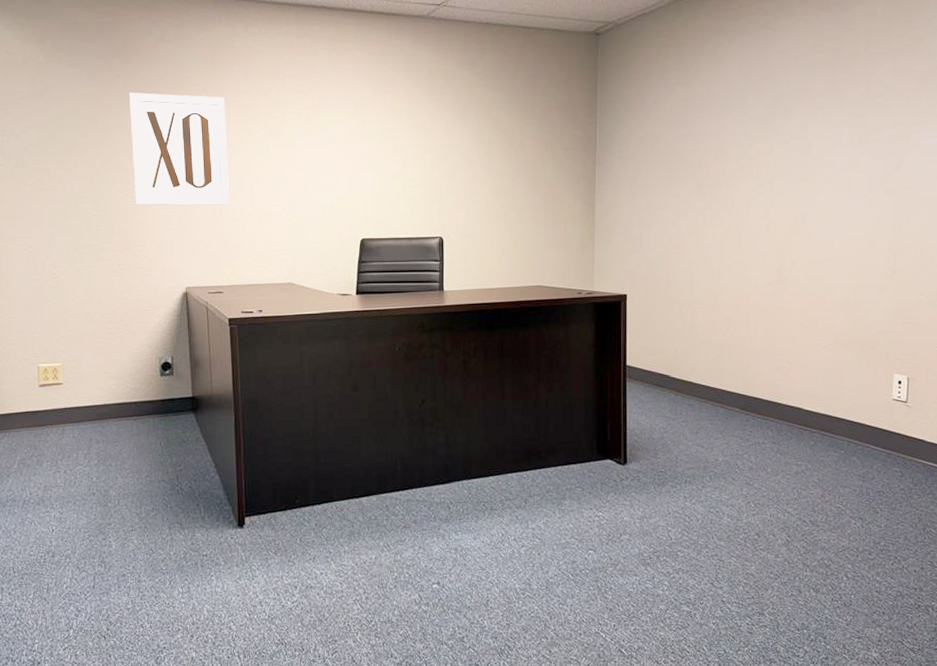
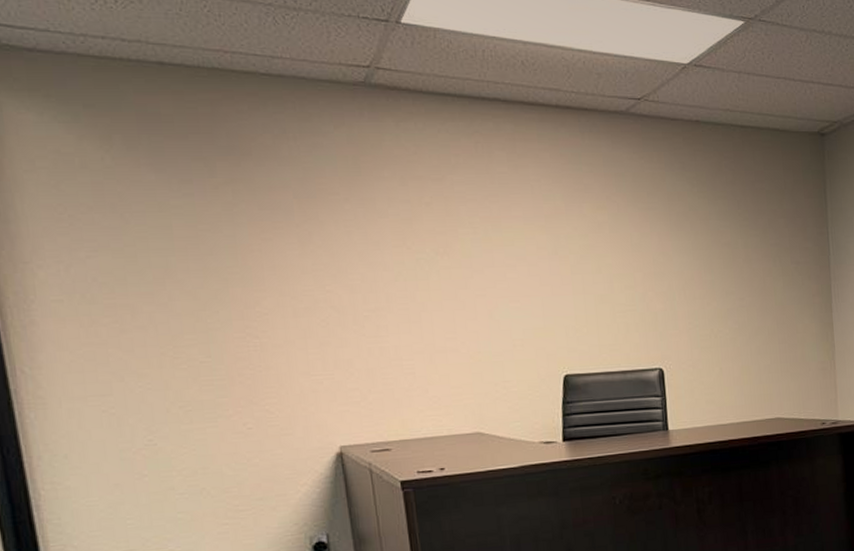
wall art: present [129,92,229,206] -> none [242,204,391,347]

